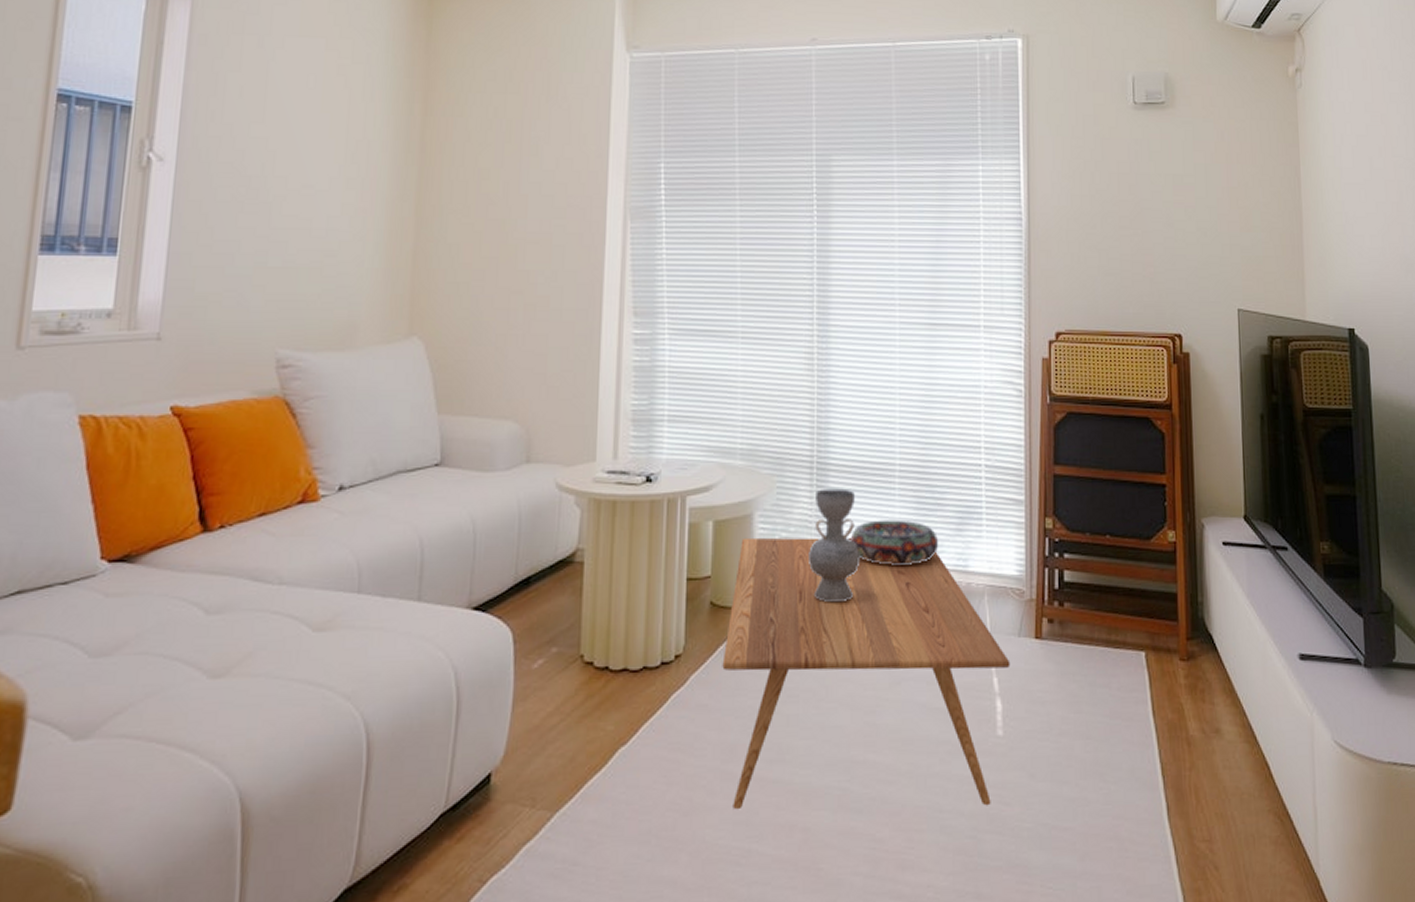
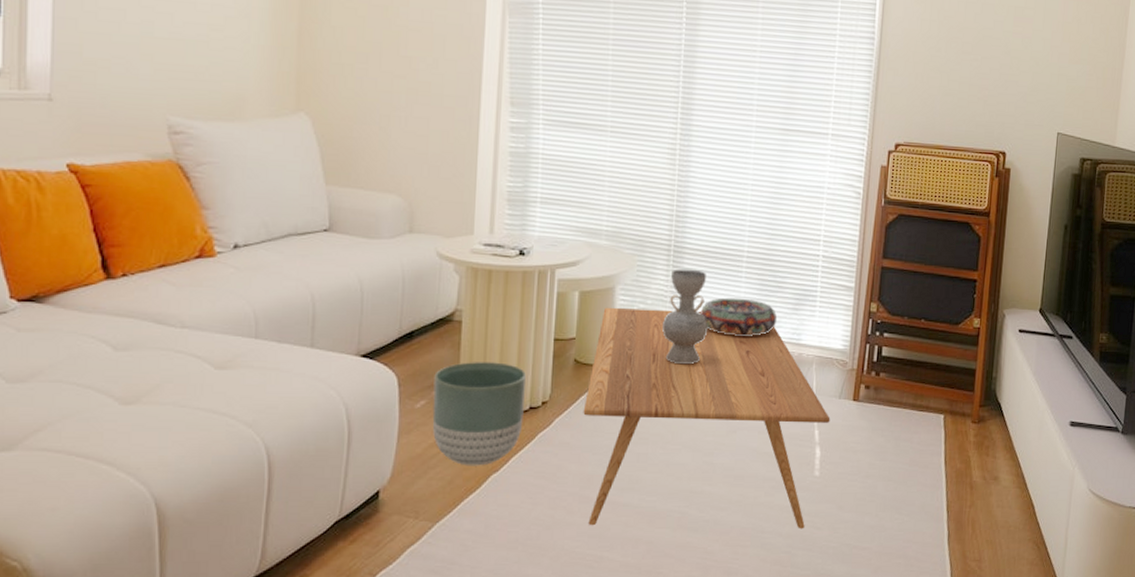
planter: none [551,609,657,739] -> present [432,362,527,466]

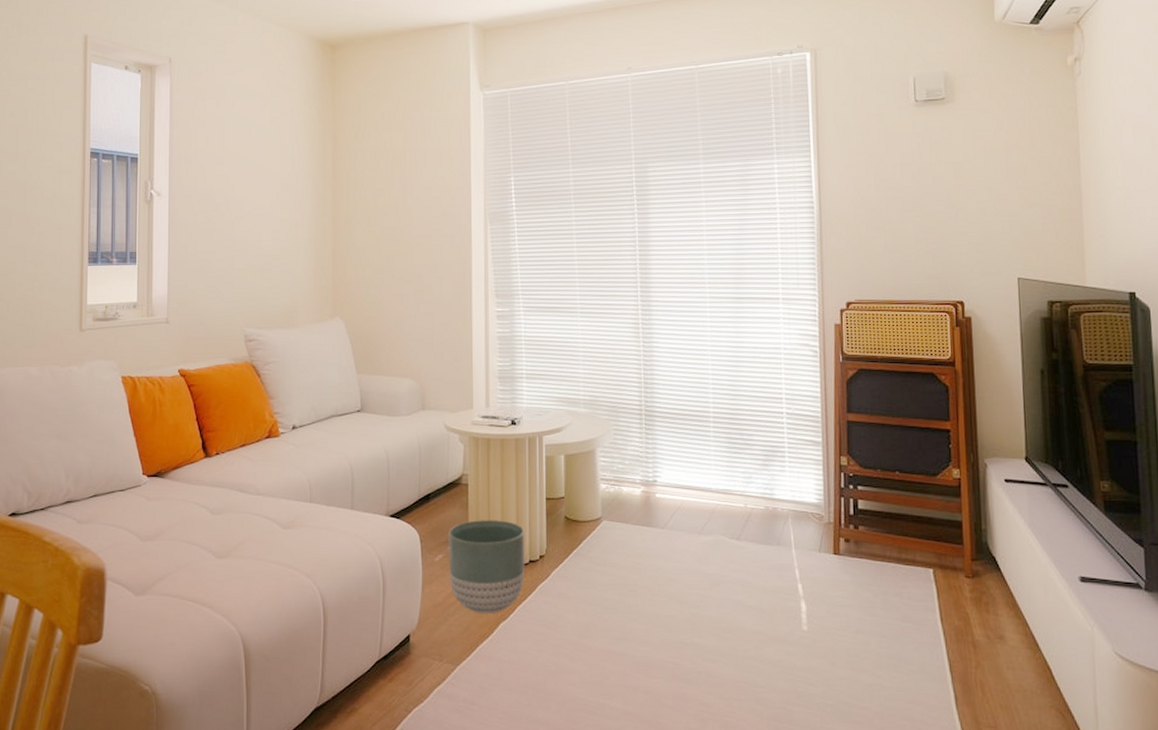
coffee table: present [583,307,831,529] -> none [576,468,813,685]
decorative vase: present [662,269,708,365] -> none [641,431,683,520]
decorative bowl: present [700,297,778,336] -> none [674,456,749,492]

